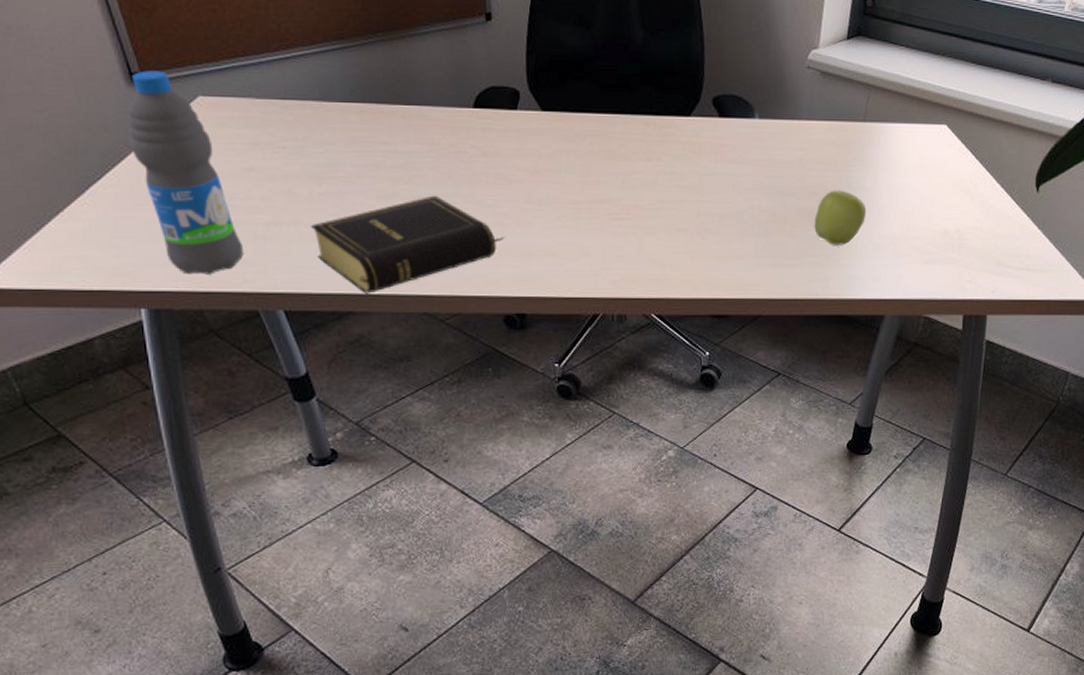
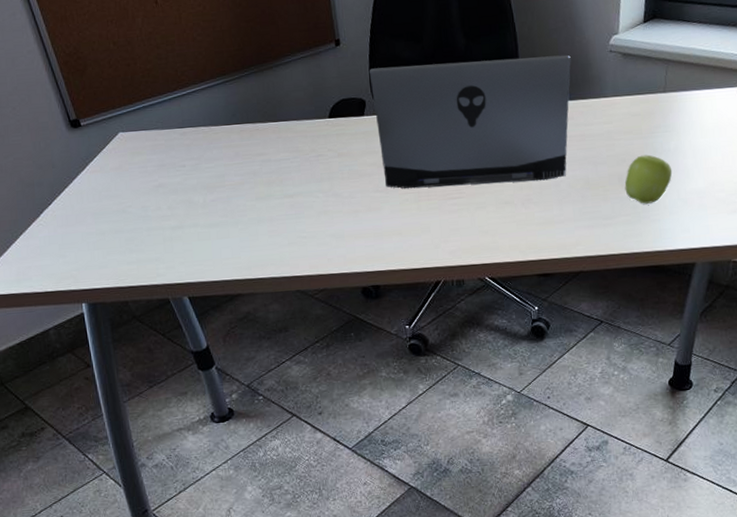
water bottle: present [127,70,243,275] -> none [68,116,156,274]
book: present [311,195,505,294] -> none [206,193,359,279]
laptop computer: none [525,53,764,208] -> present [369,54,571,189]

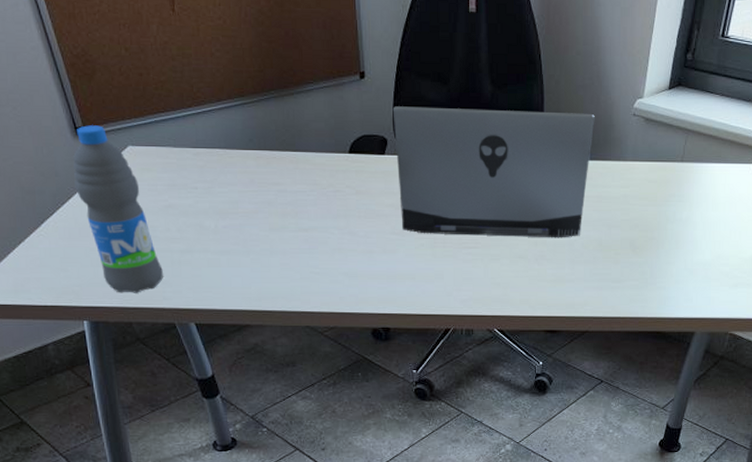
water bottle: none [68,116,156,274] -> present [73,125,163,293]
apple: present [624,154,673,204] -> none [635,222,682,271]

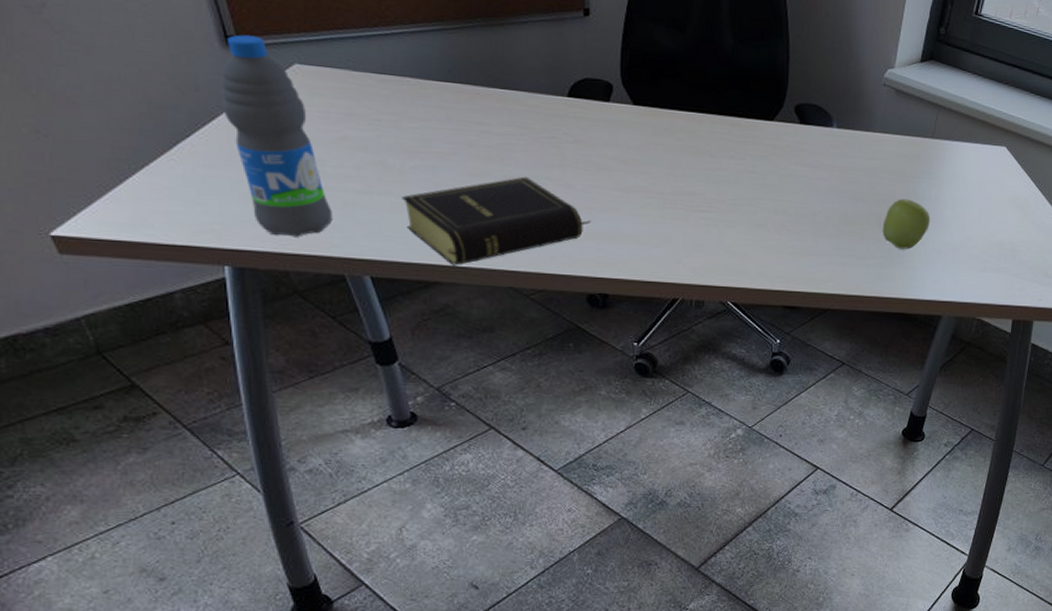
book: none [217,227,373,310] -> present [402,176,592,266]
laptop computer: present [392,106,595,238] -> none [620,50,843,208]
apple: none [635,222,682,271] -> present [882,198,931,249]

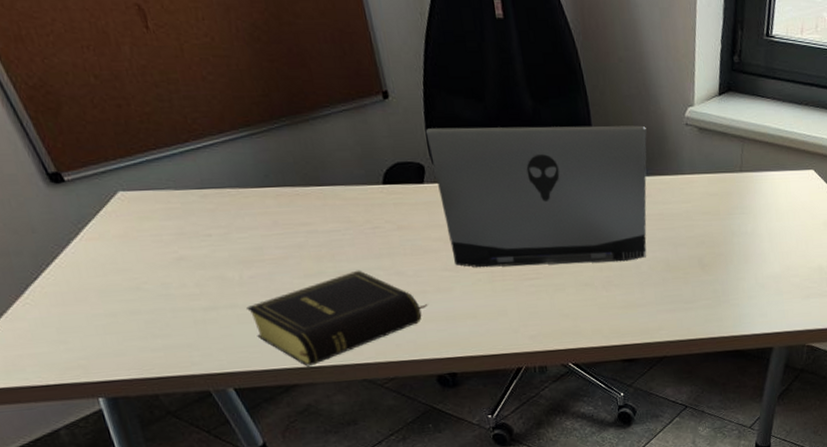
water bottle: present [221,34,332,237] -> none [50,169,187,363]
laptop computer: none [620,50,843,208] -> present [425,125,647,268]
apple: present [882,198,931,249] -> none [704,237,750,288]

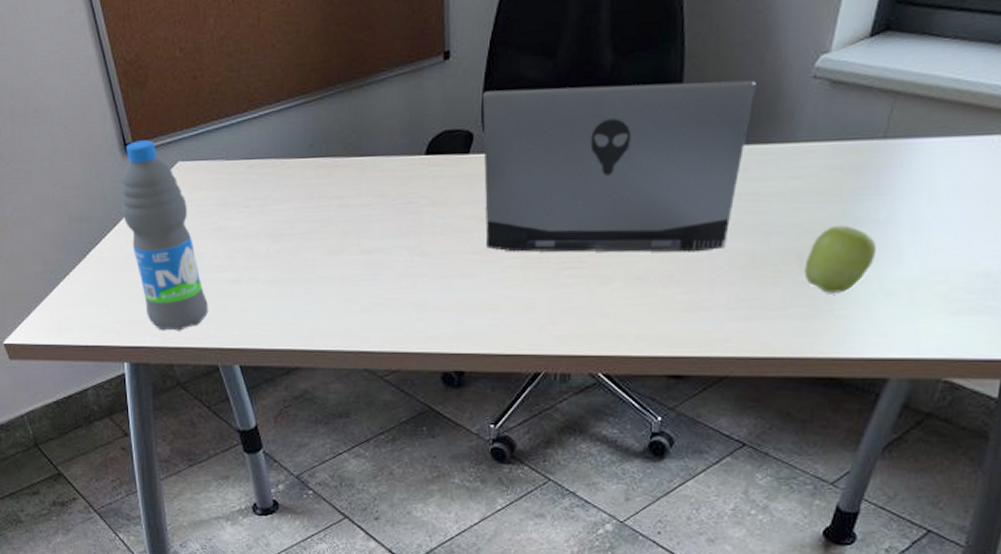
water bottle: none [50,169,187,363] -> present [121,140,208,331]
book: present [247,270,428,367] -> none [267,248,448,350]
apple: none [704,237,750,288] -> present [804,225,877,293]

